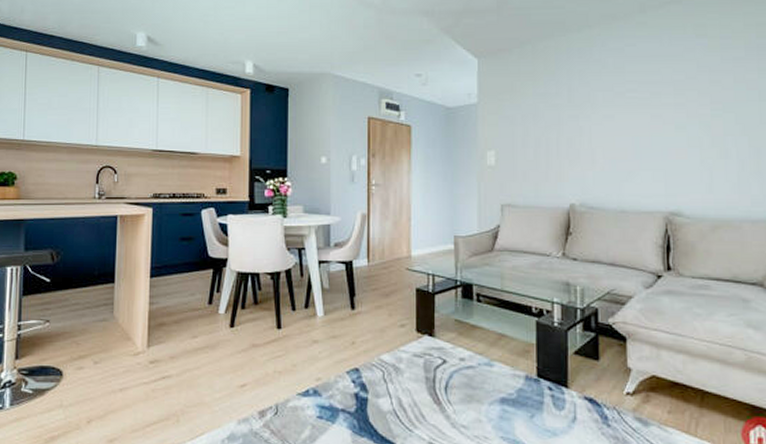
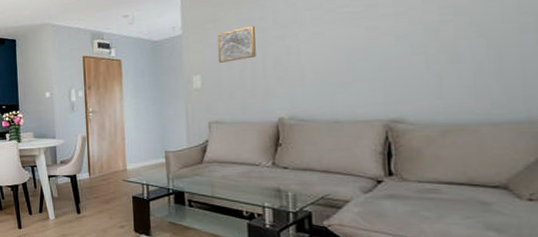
wall art: none [513,101,551,139] -> present [217,25,256,63]

